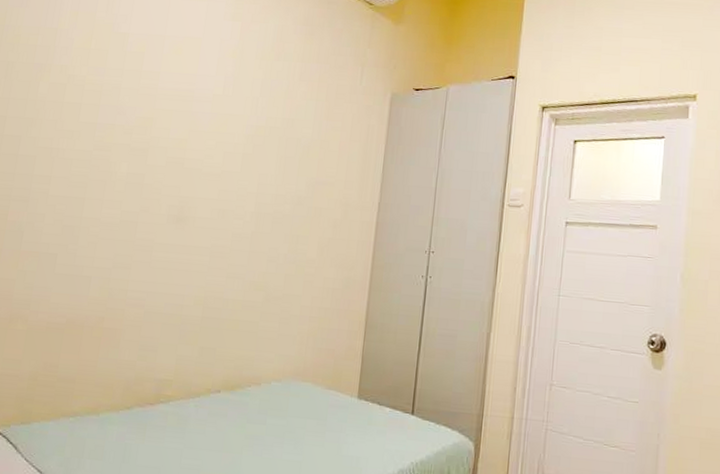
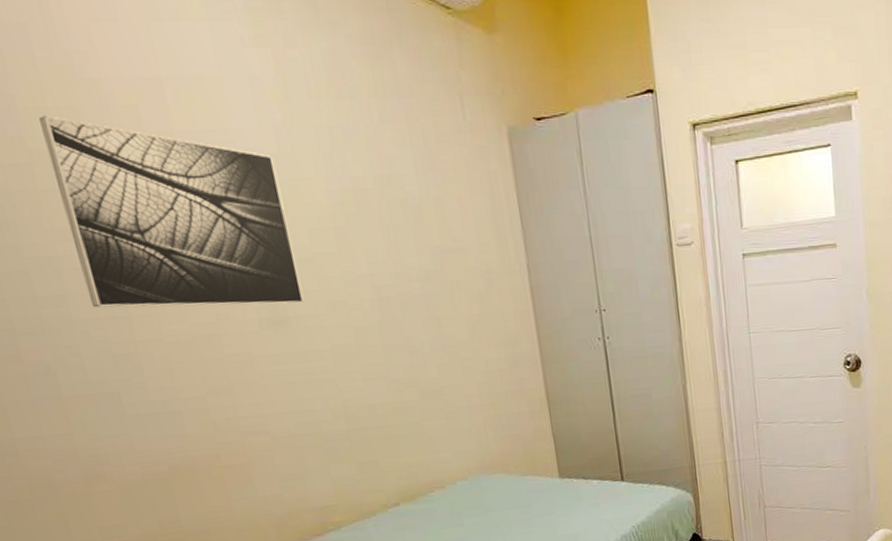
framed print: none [65,54,218,207] -> present [39,116,305,308]

